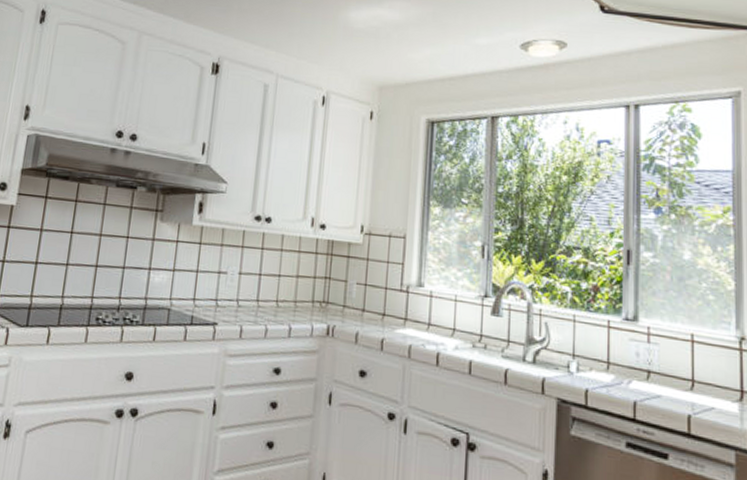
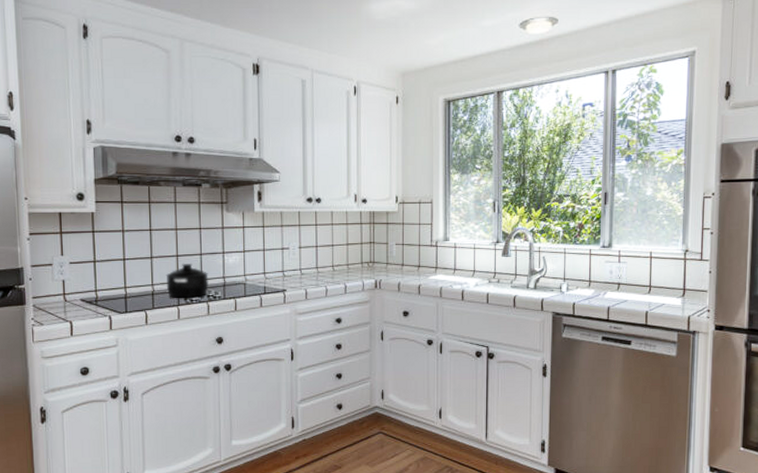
saucepan: none [77,276,129,319] -> present [166,264,209,298]

